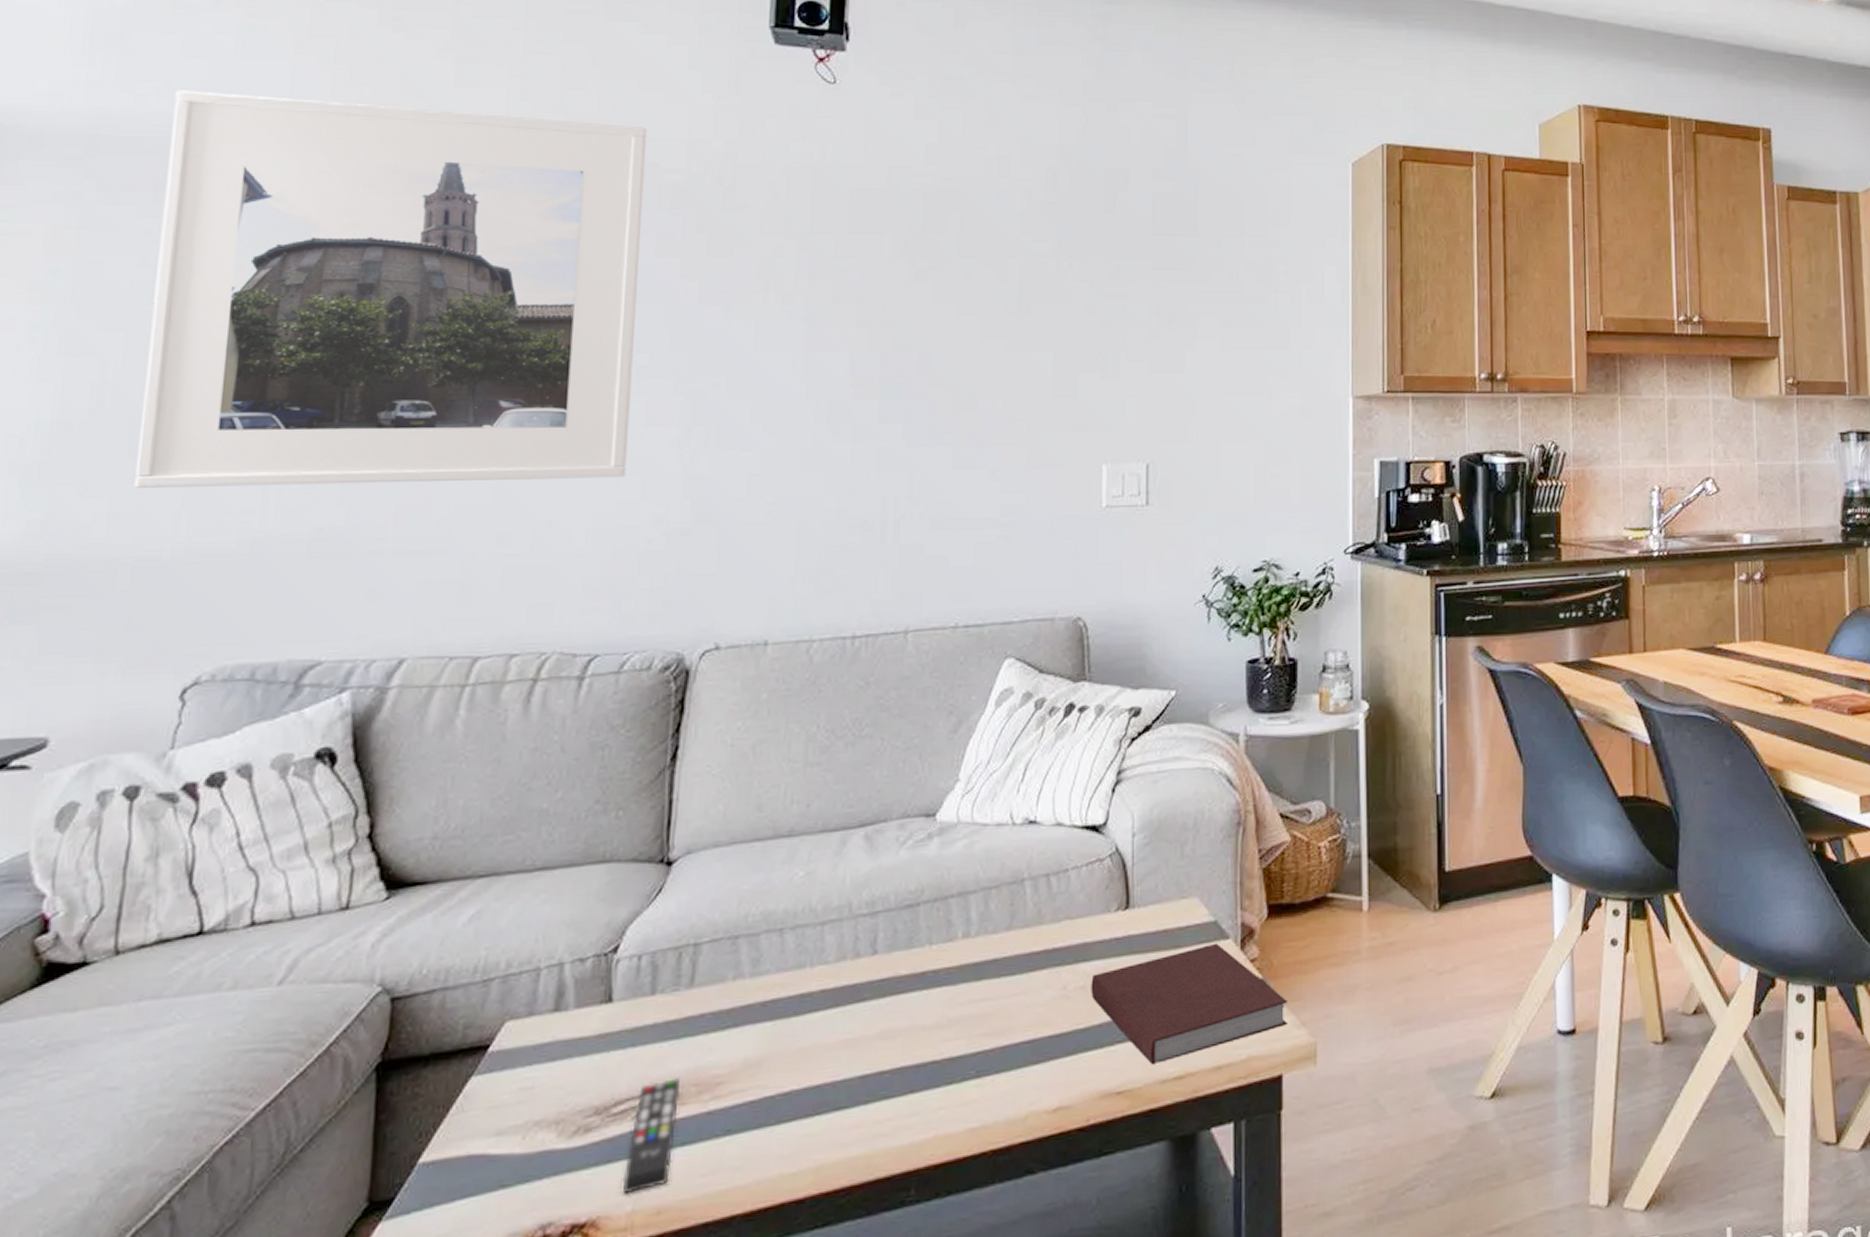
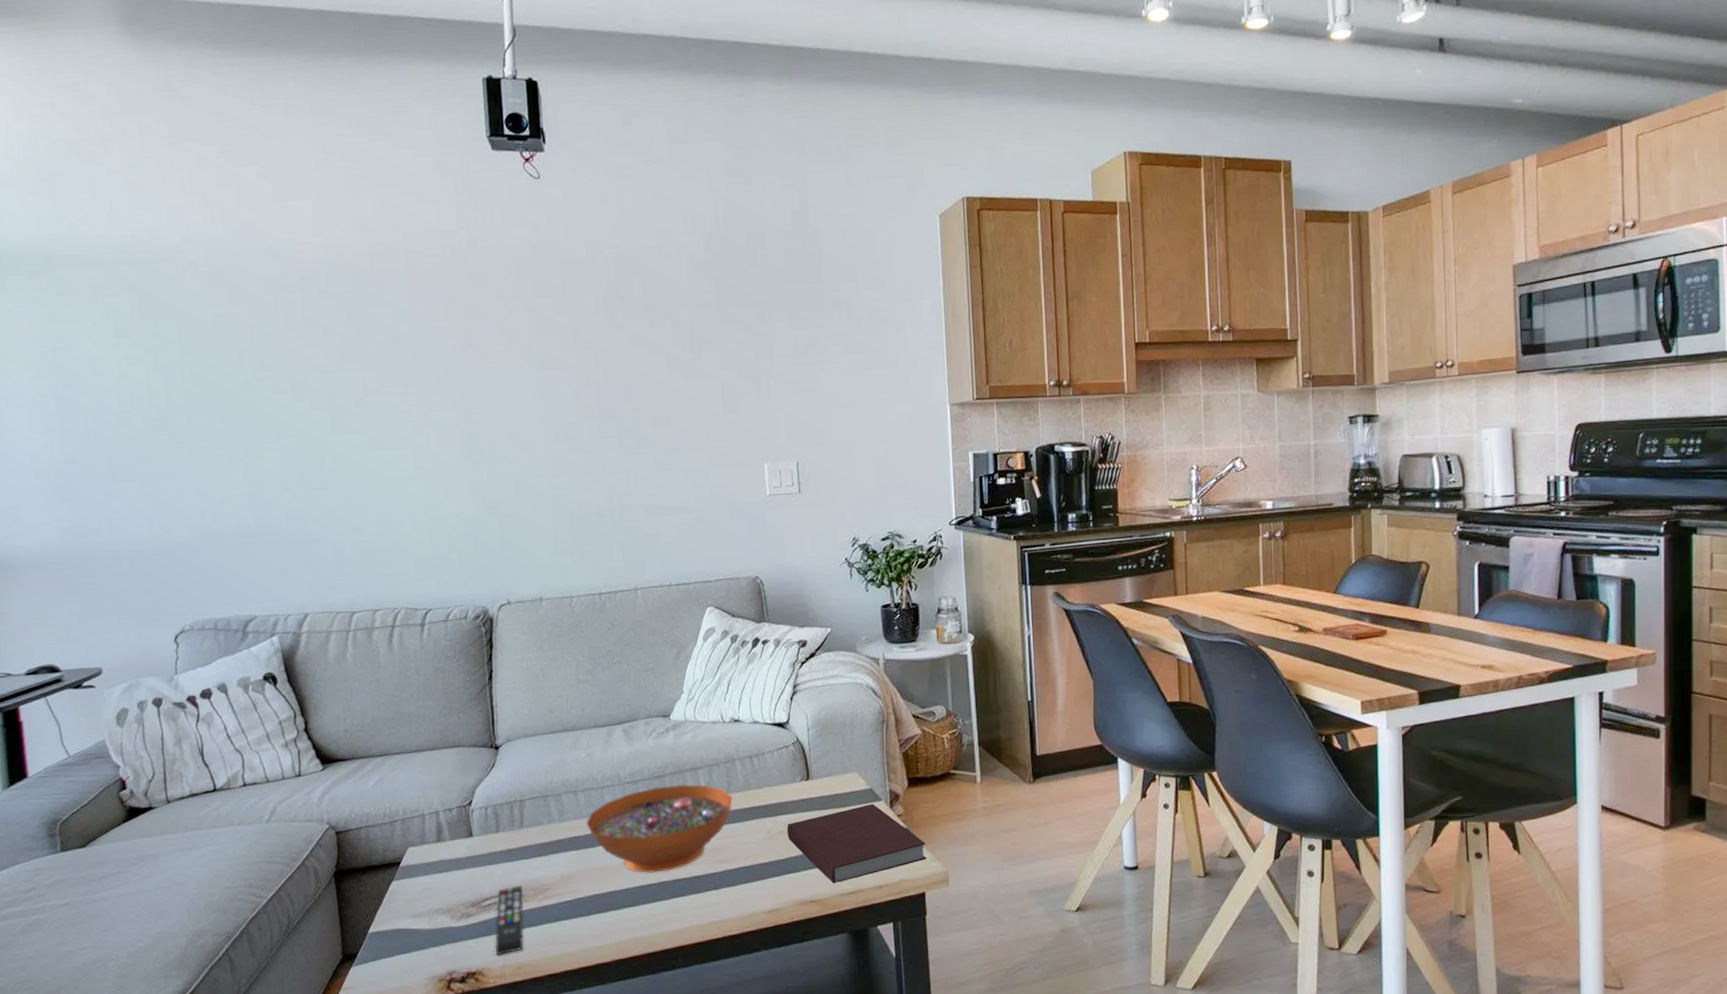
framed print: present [134,90,647,488] -> none [92,217,432,503]
decorative bowl: none [792,916,1016,1054] -> present [586,784,733,873]

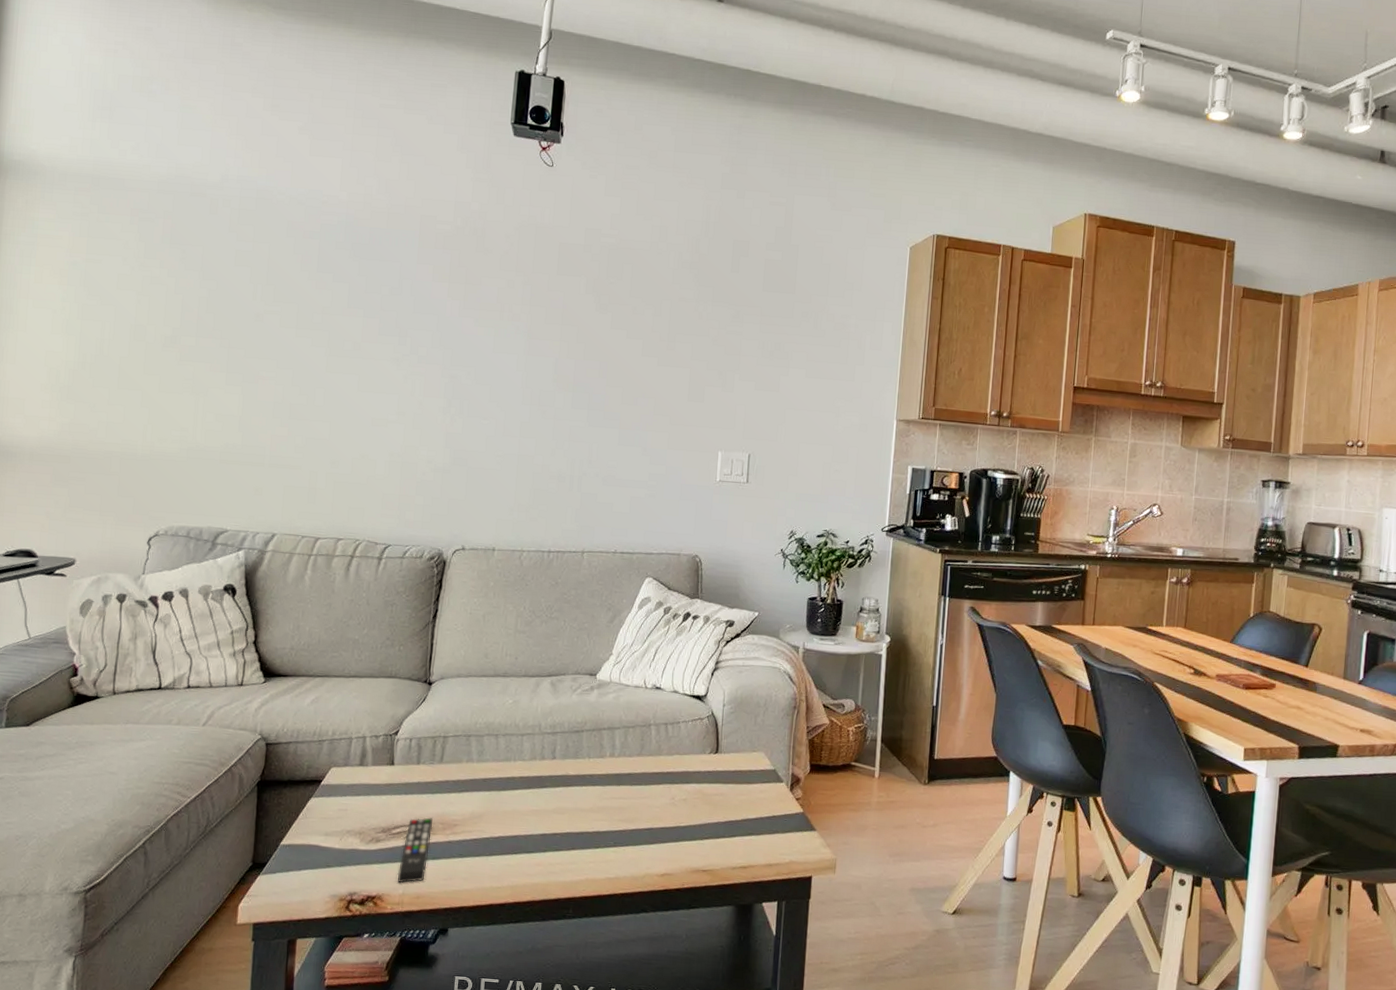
decorative bowl: present [586,784,733,873] -> none [502,740,644,824]
notebook: present [787,803,927,884] -> none [690,784,819,857]

